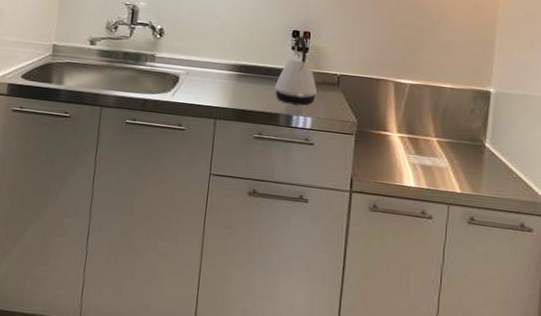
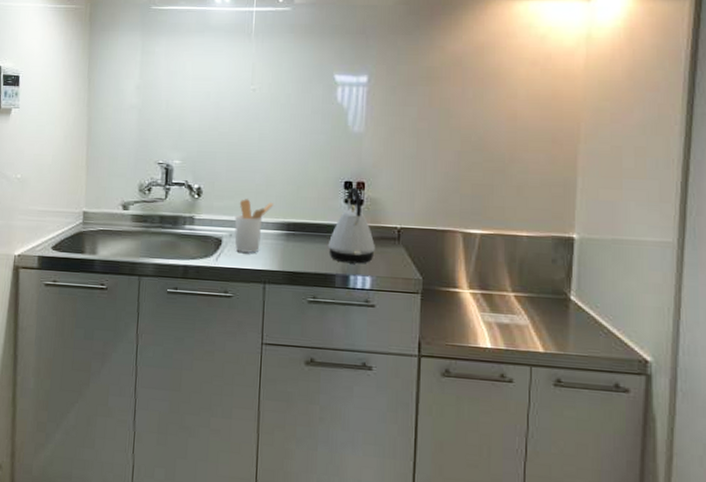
utensil holder: none [191,41,228,91] -> present [234,199,274,254]

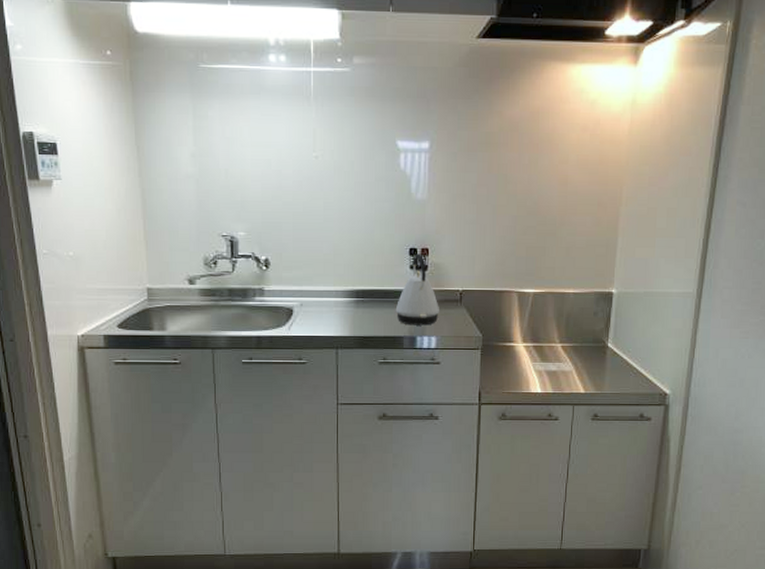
utensil holder: present [234,199,274,254] -> none [304,269,342,322]

